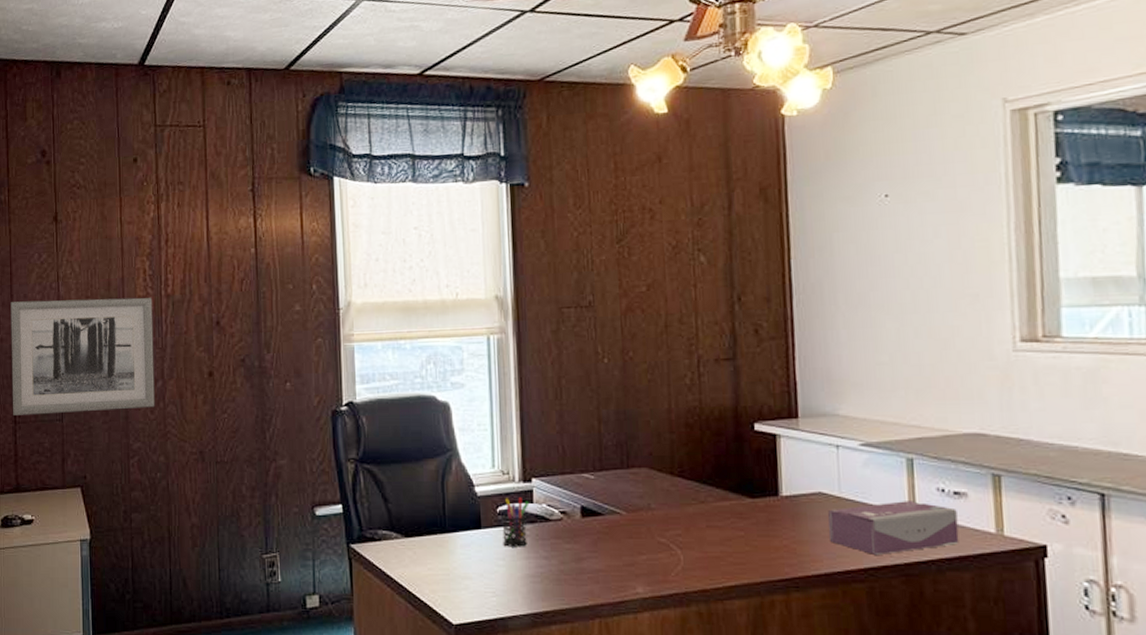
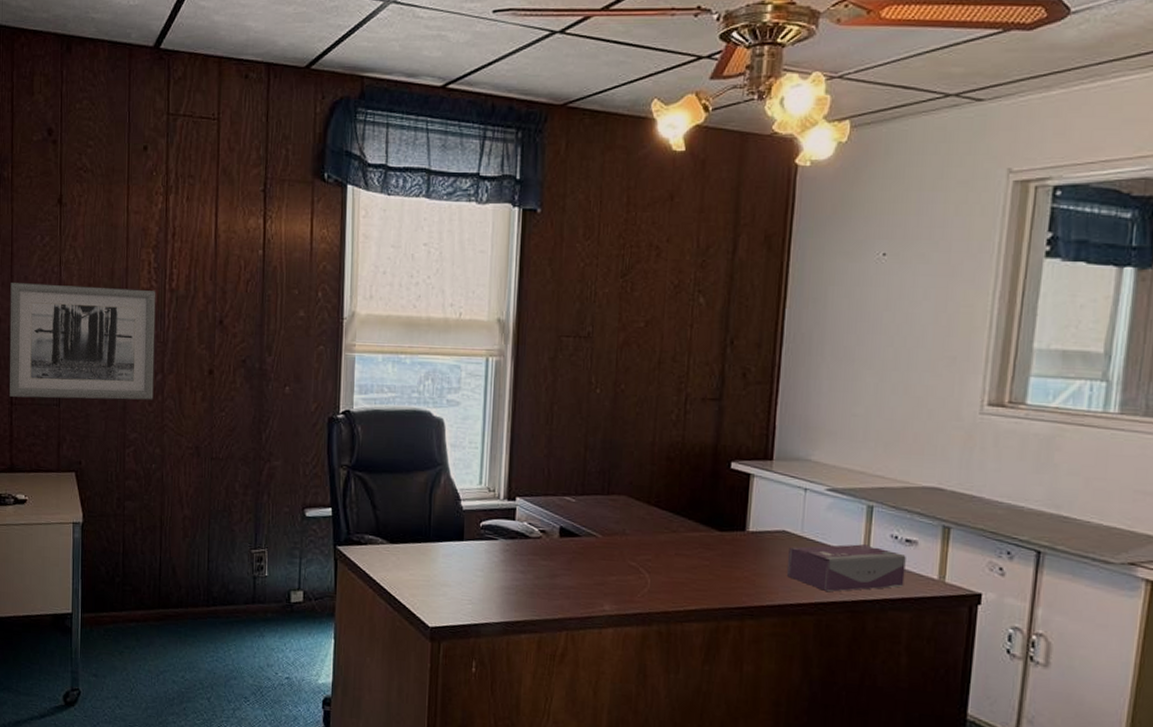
pen holder: present [502,496,530,547] -> none [483,513,512,561]

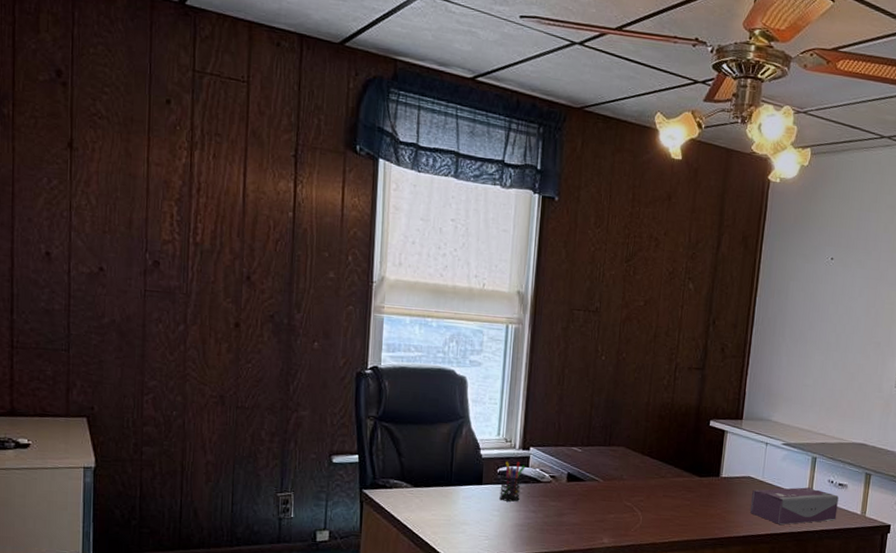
wall art: present [9,283,156,400] -> none [10,224,179,350]
pen holder: none [483,513,512,561] -> present [499,461,526,502]

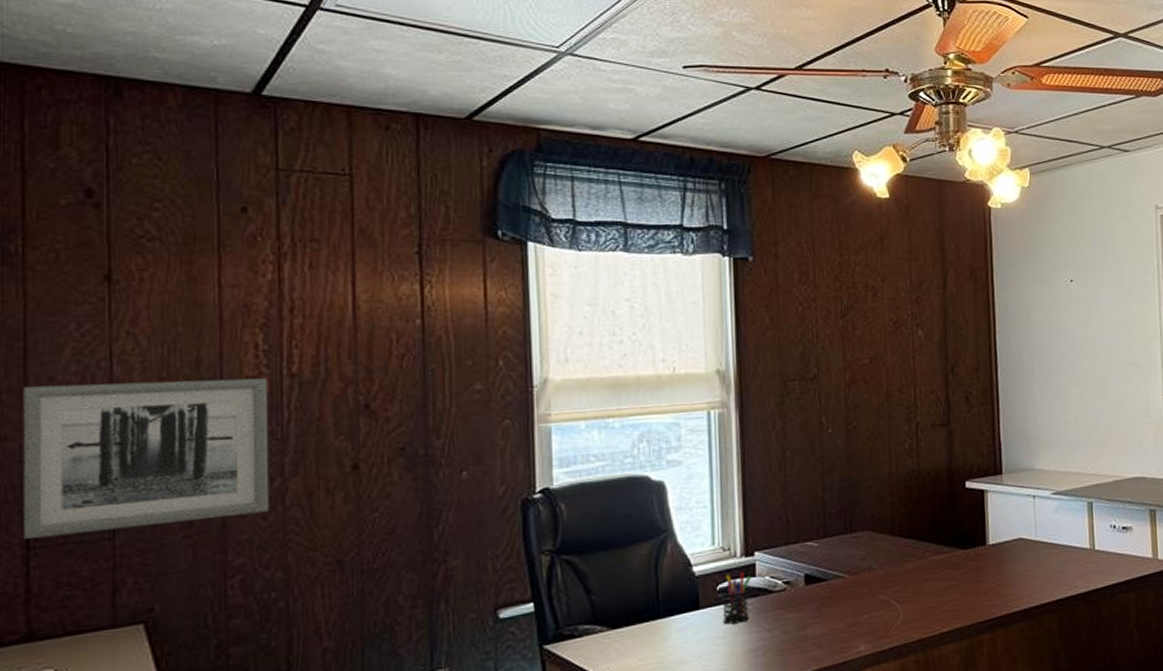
wall art: none [10,224,179,350] -> present [22,378,270,539]
tissue box: present [749,487,839,525] -> none [1026,538,1127,588]

